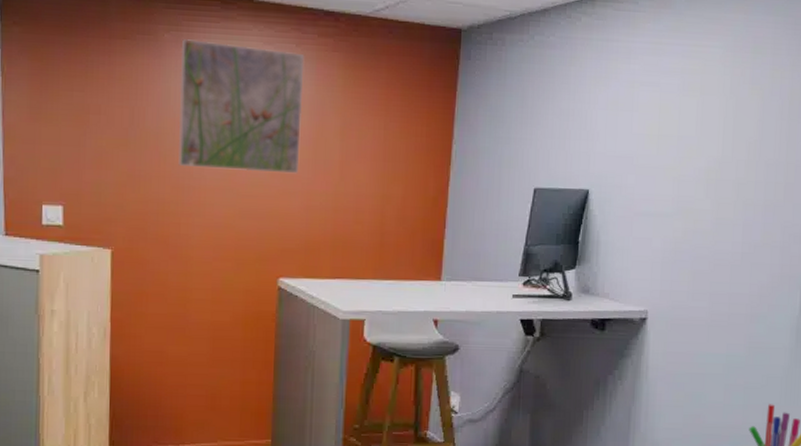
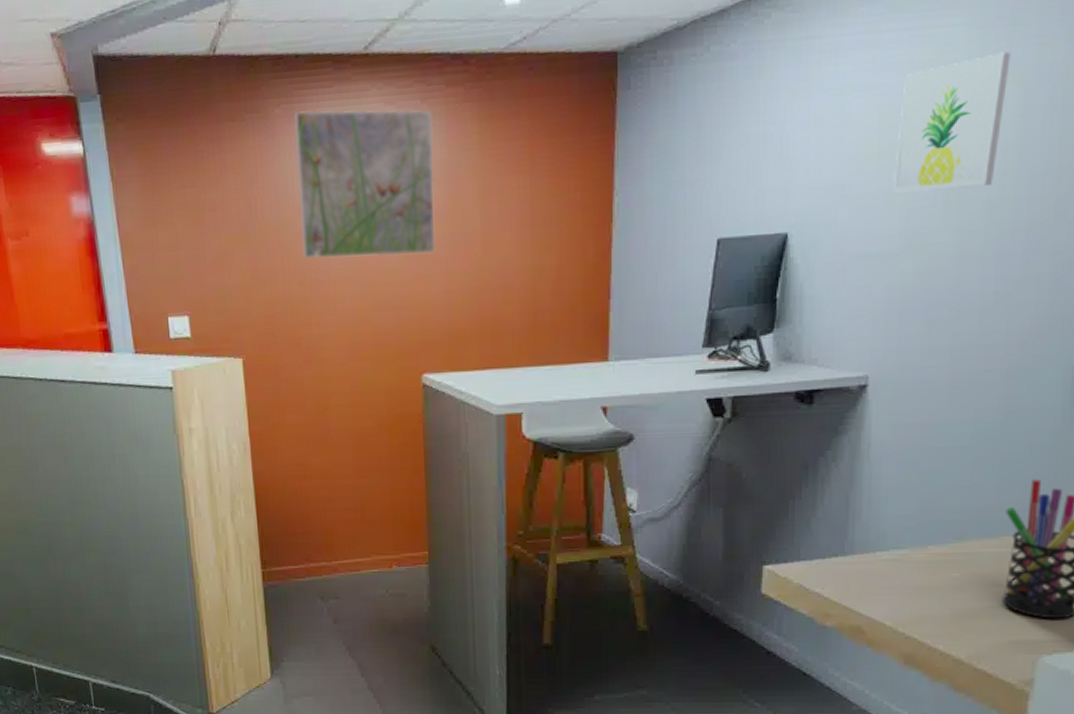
wall art: none [668,71,753,171] -> present [893,52,1011,193]

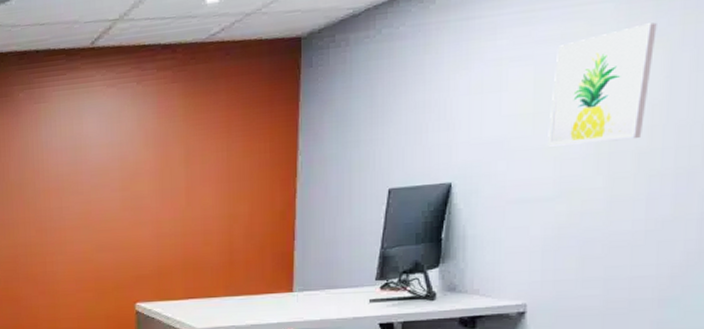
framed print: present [293,109,435,260] -> none [34,90,147,212]

